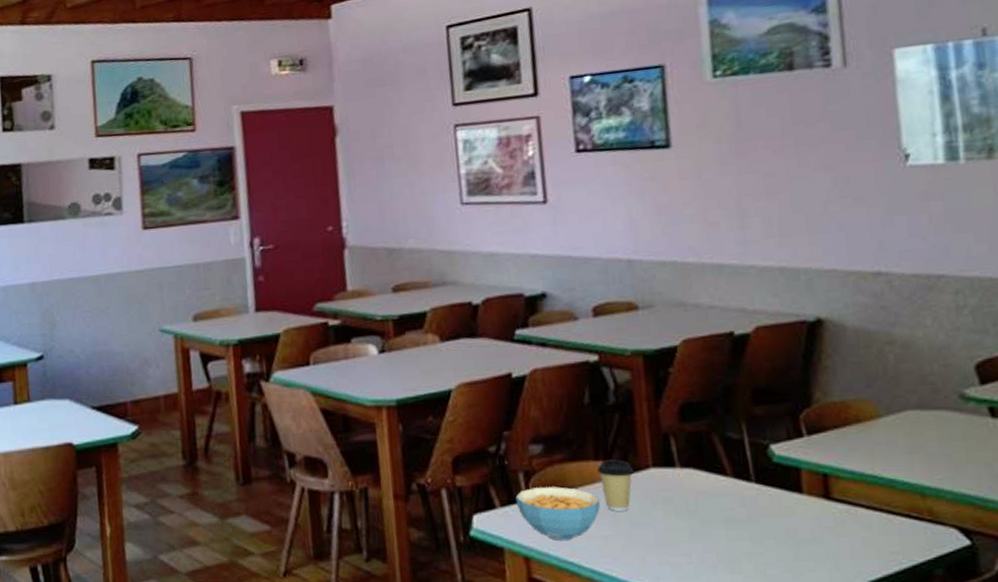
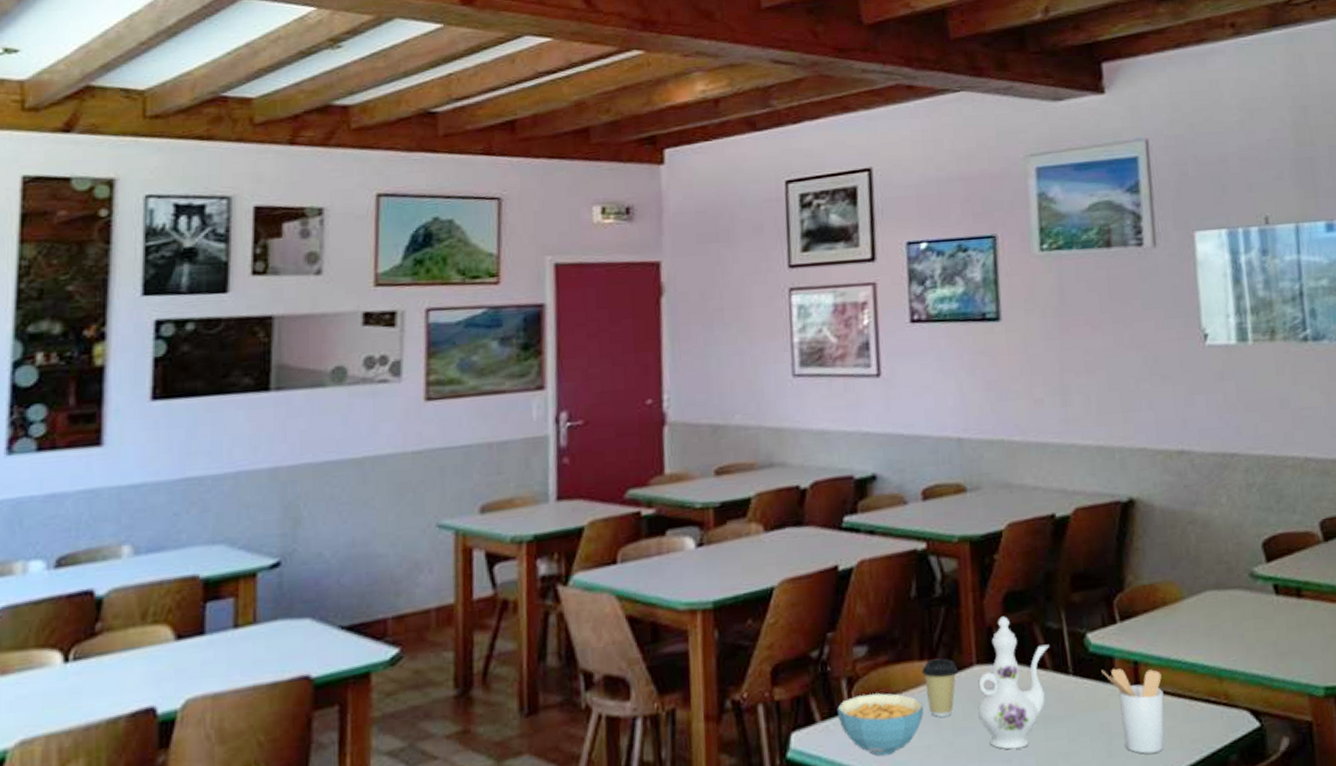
ewer: none [654,425,730,546] -> present [977,616,1050,750]
utensil holder: none [786,478,858,561] -> present [1101,668,1164,754]

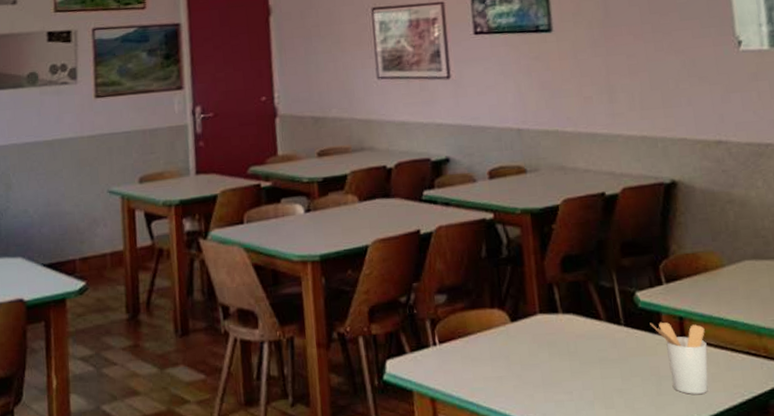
cereal bowl: present [837,693,924,756] -> none [423,333,496,382]
coffee cup: present [921,658,959,717] -> none [492,307,524,354]
ewer: present [977,616,1050,750] -> none [541,275,603,384]

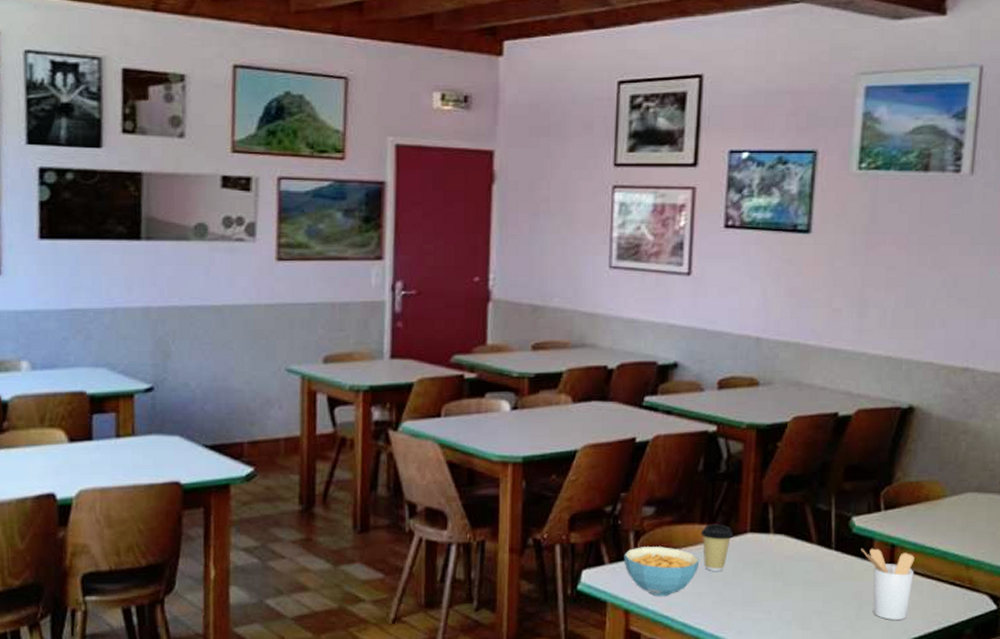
cereal bowl: none [423,333,496,382] -> present [624,547,700,596]
coffee cup: none [492,307,524,354] -> present [700,524,733,571]

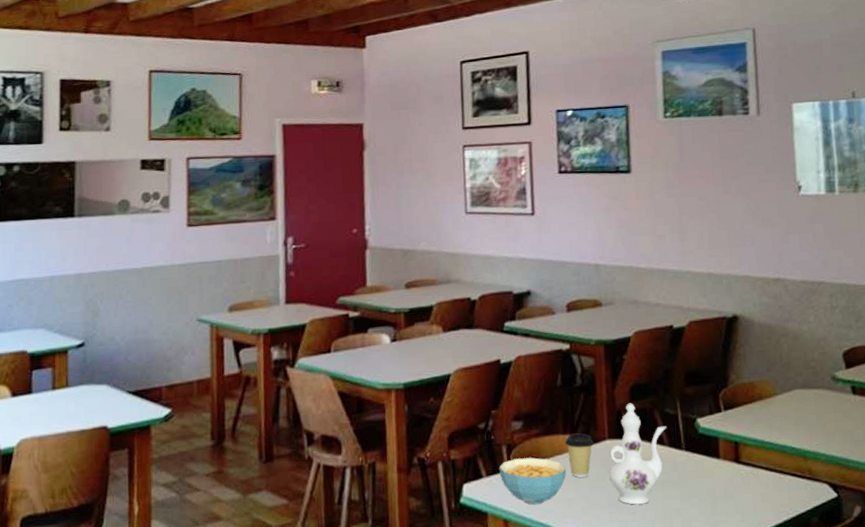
ewer: none [746,495,817,604] -> present [609,403,667,505]
utensil holder: present [861,548,915,620] -> none [708,446,759,513]

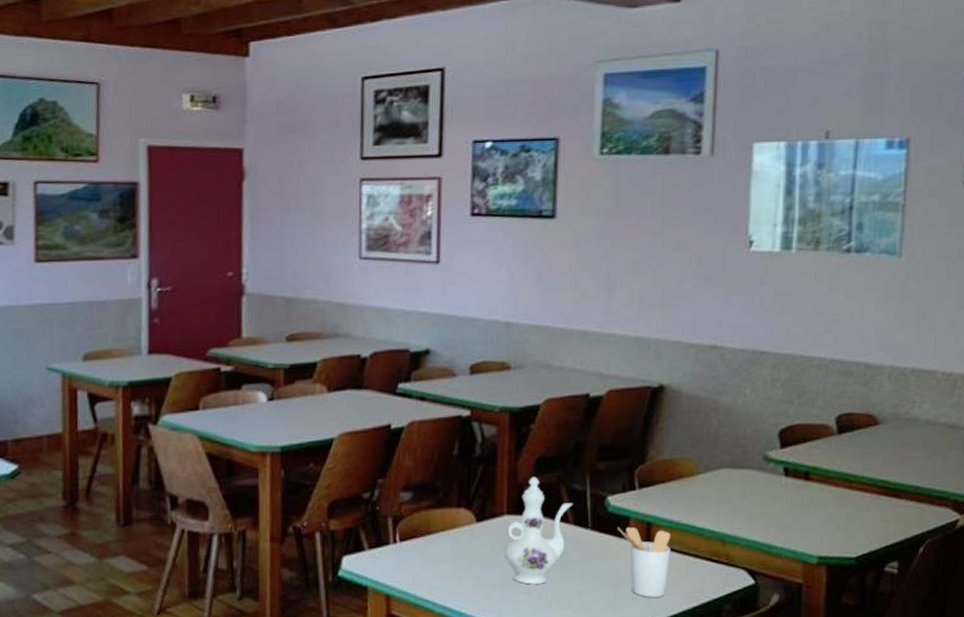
cereal bowl: present [499,457,567,505] -> none [383,531,458,580]
coffee cup: present [565,433,594,478] -> none [458,507,490,554]
utensil holder: none [708,446,759,513] -> present [617,526,671,597]

